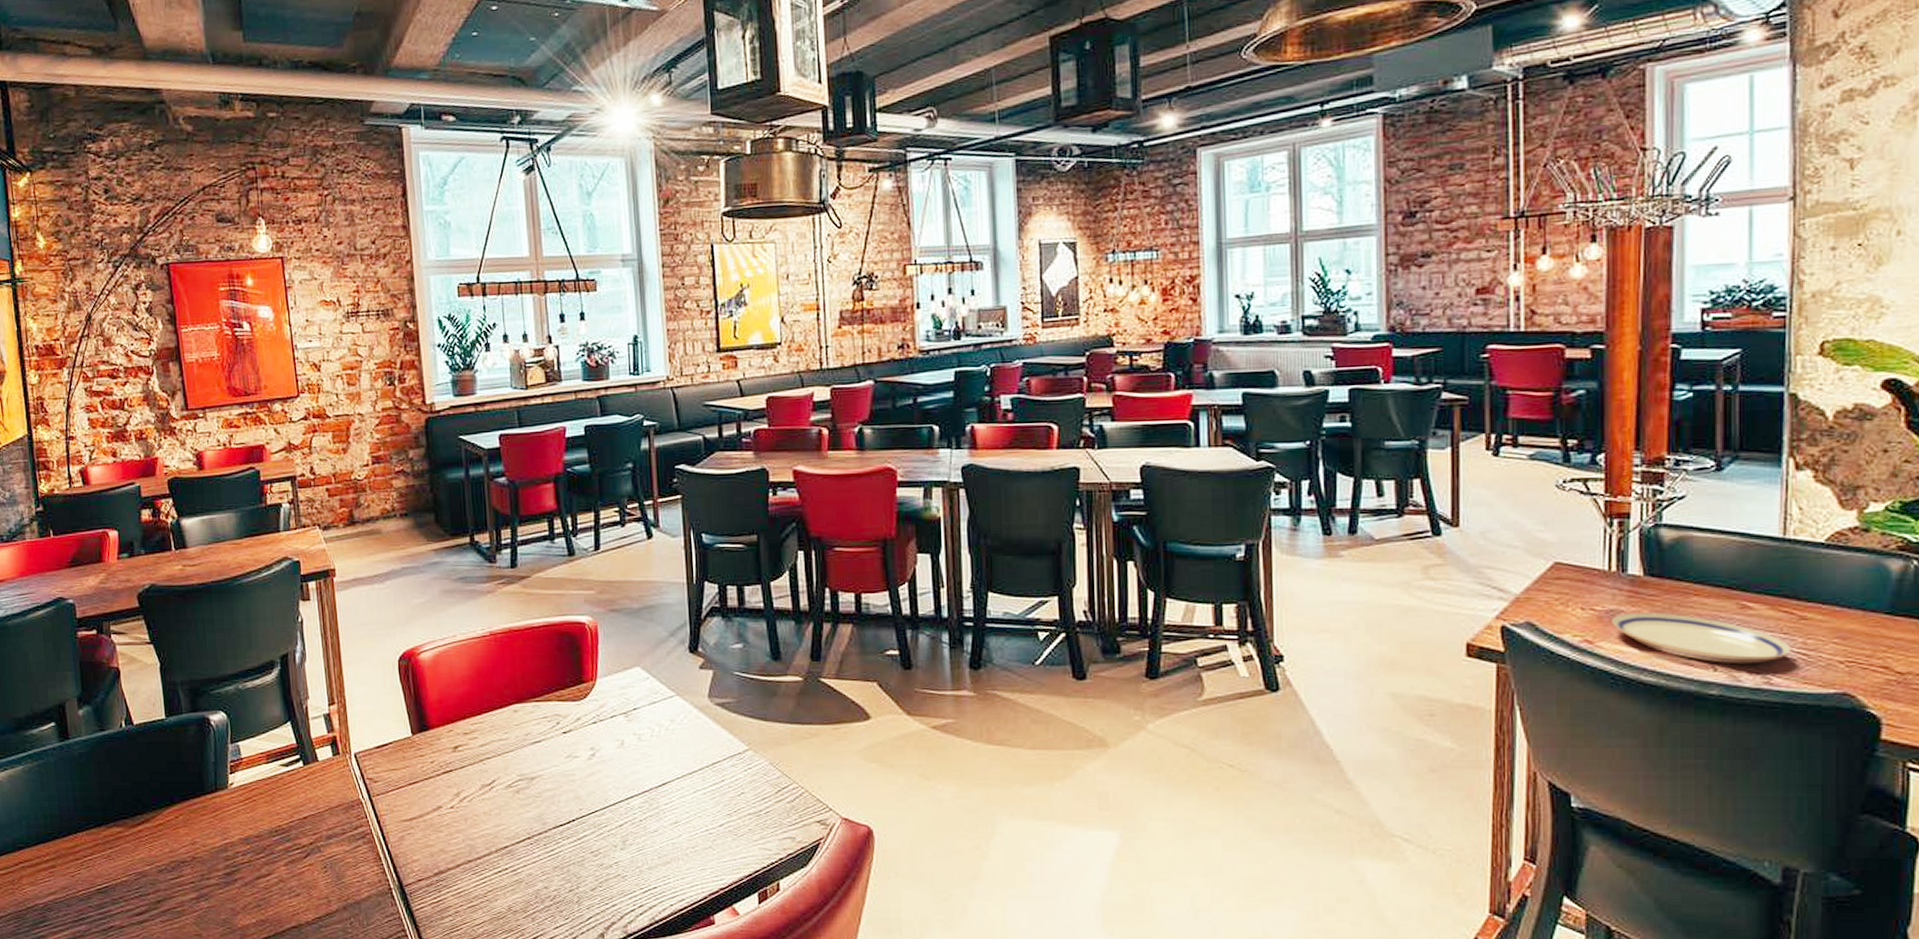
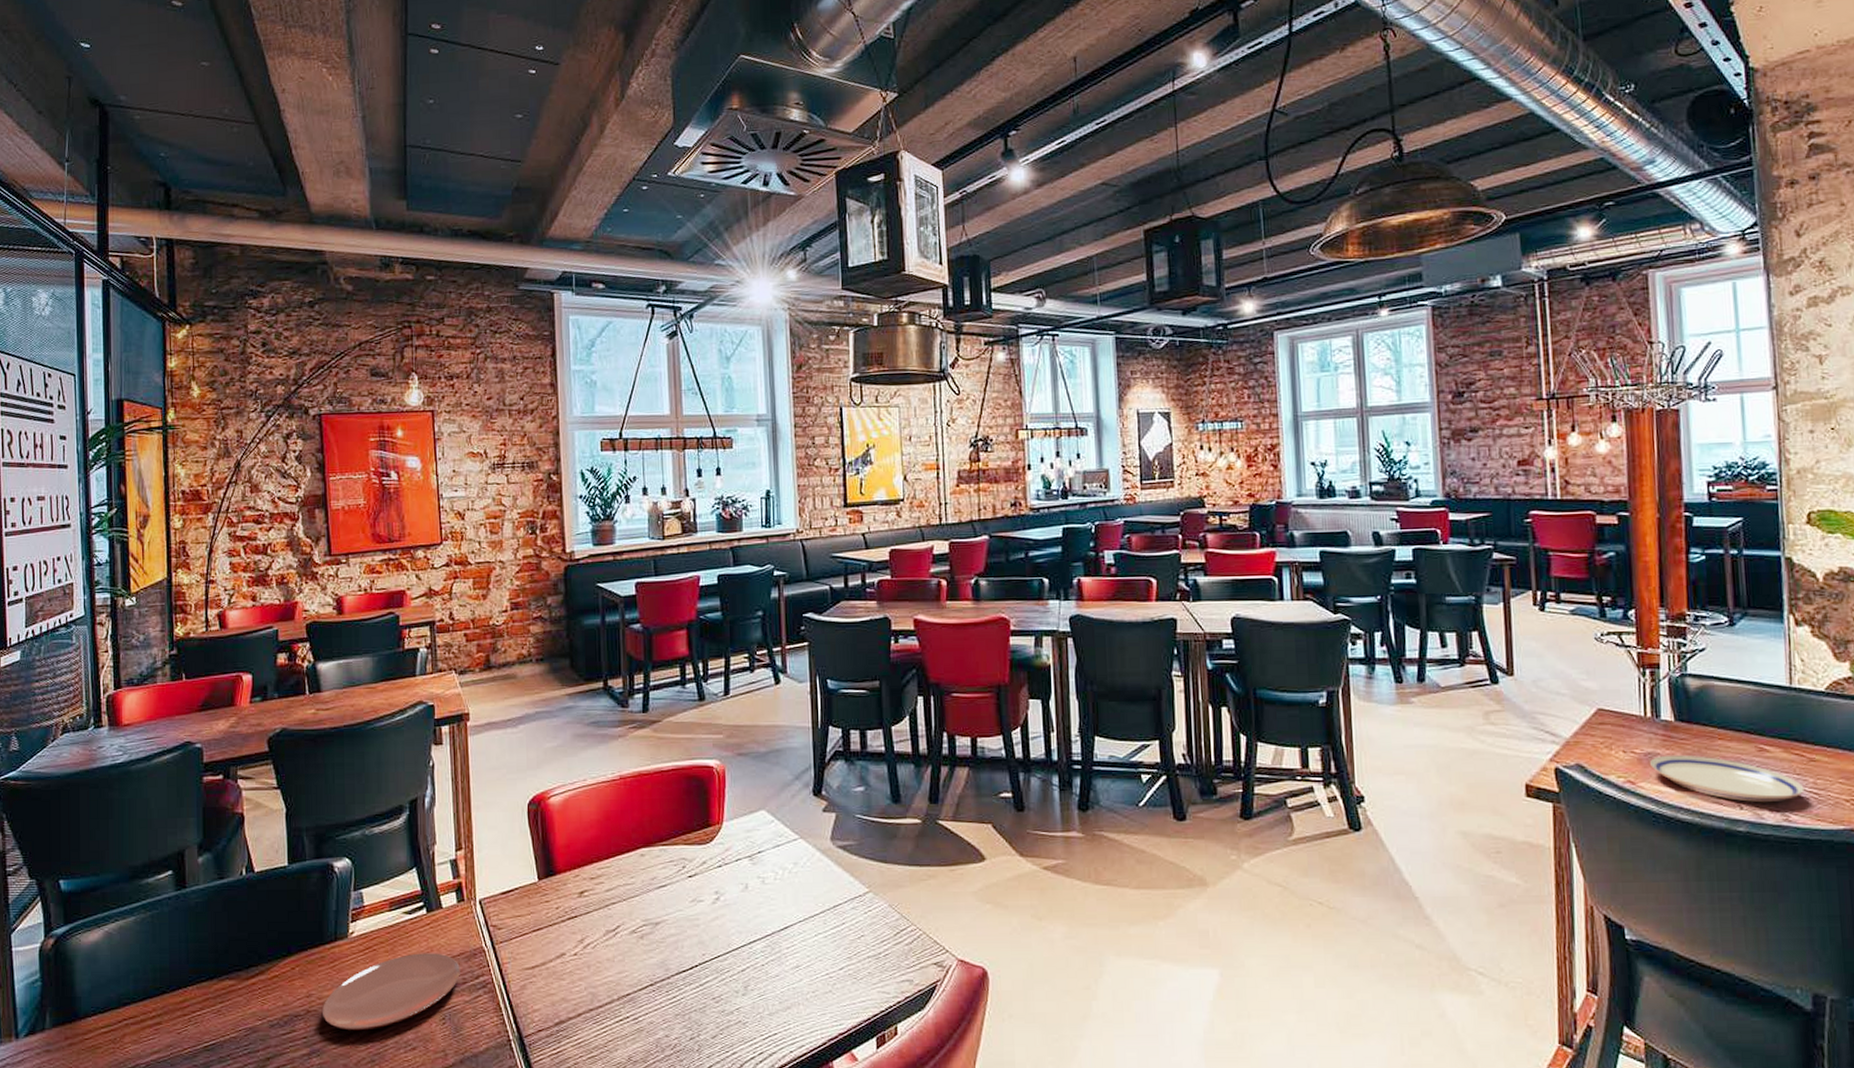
plate: none [207,804,340,877] -> present [321,953,461,1031]

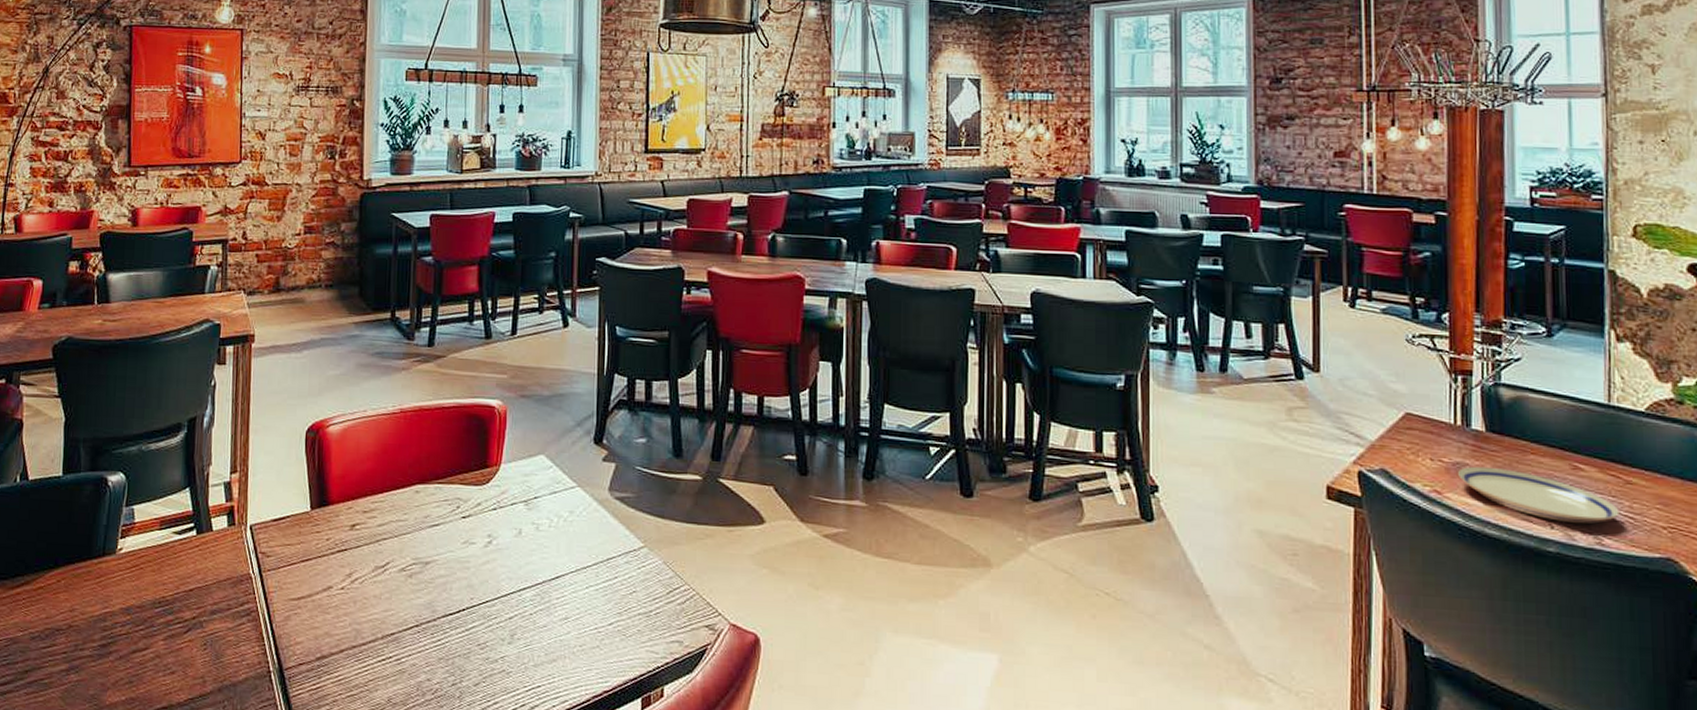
plate: present [321,953,461,1031] -> none [83,575,227,650]

